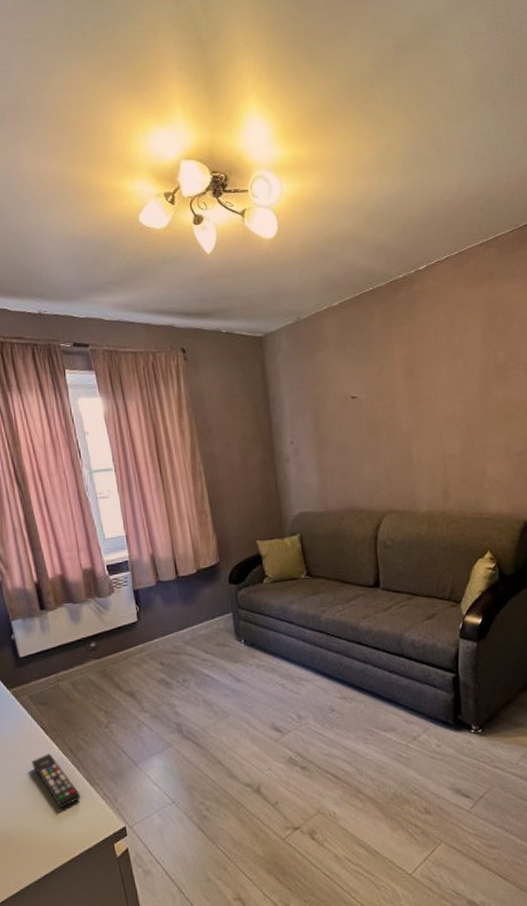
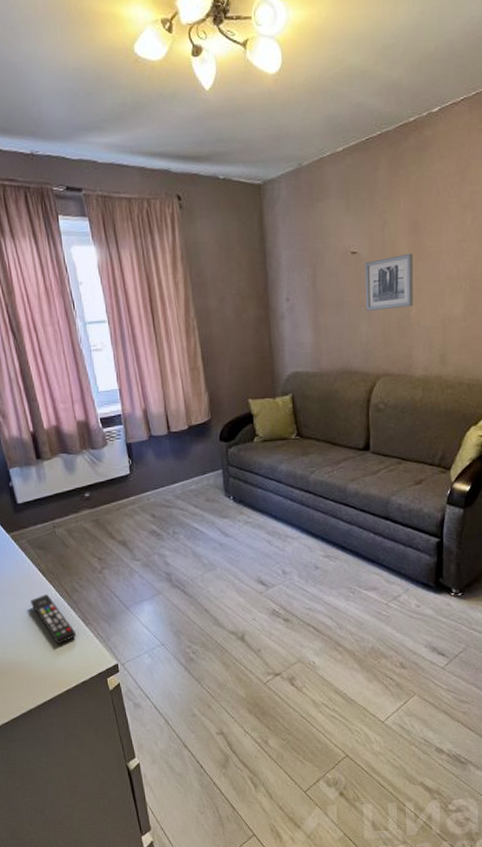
wall art: none [365,396,414,451] -> present [365,253,414,311]

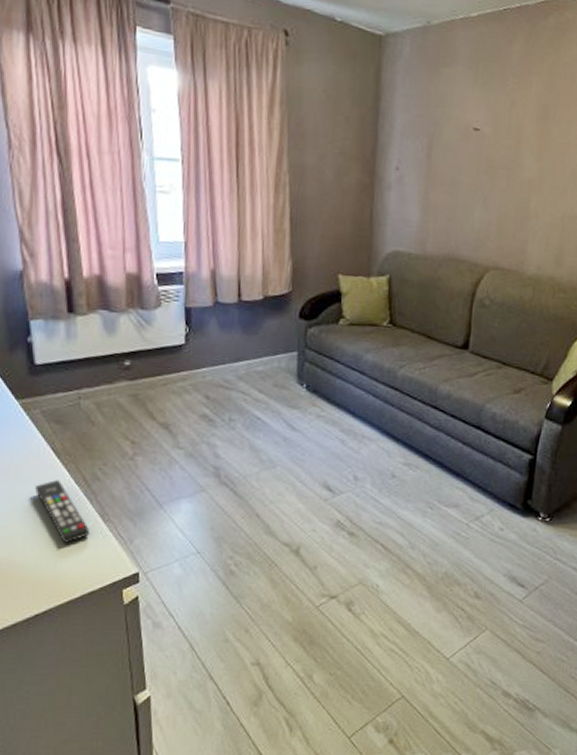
wall art: present [365,253,414,311] -> none [482,139,540,199]

